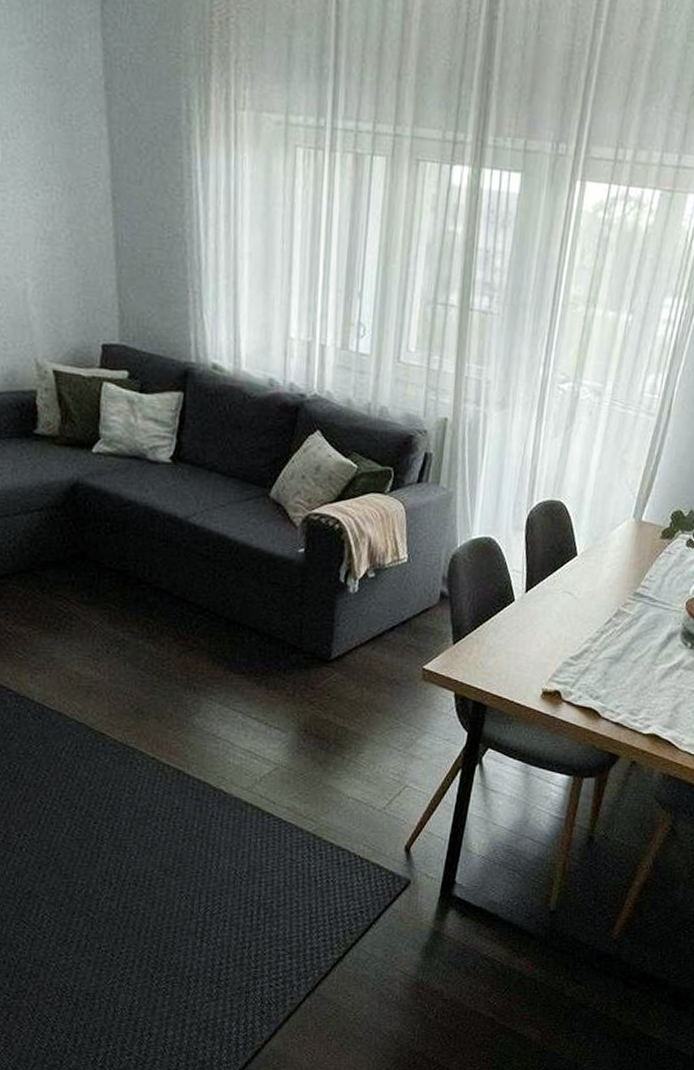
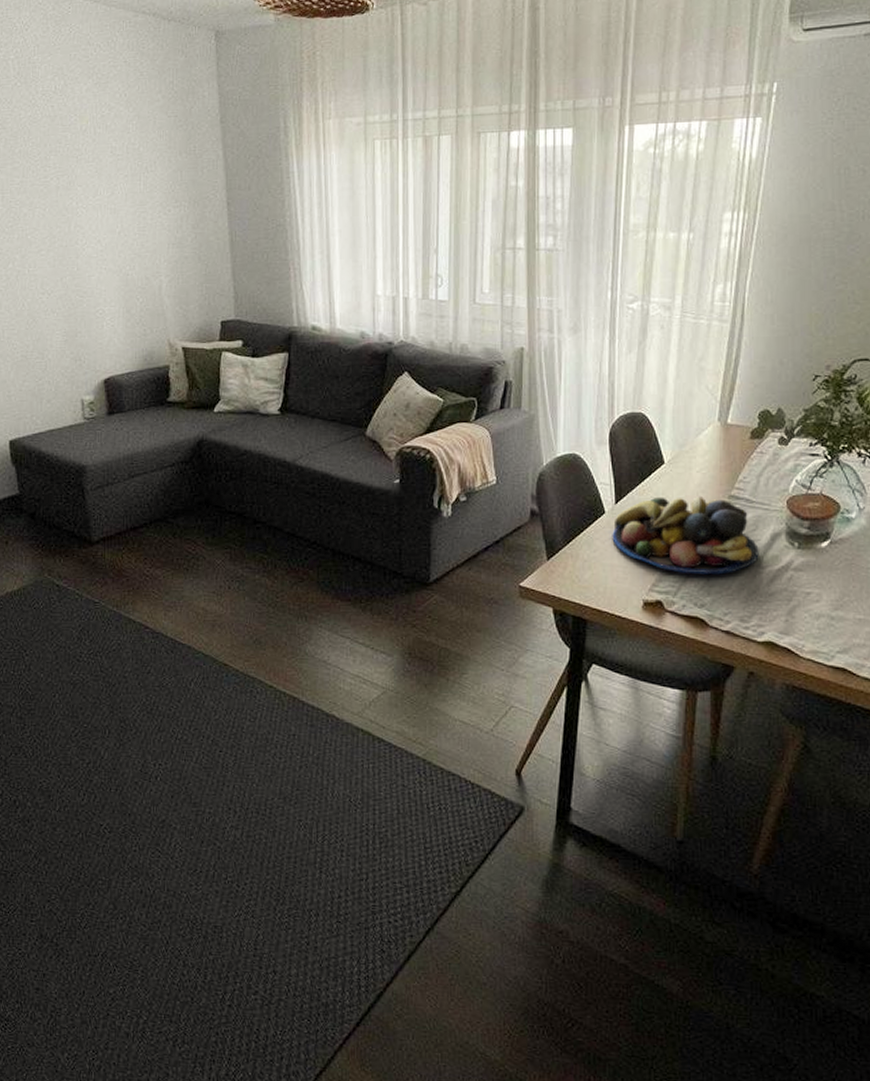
fruit bowl: none [519,588,655,669] -> present [612,497,759,575]

